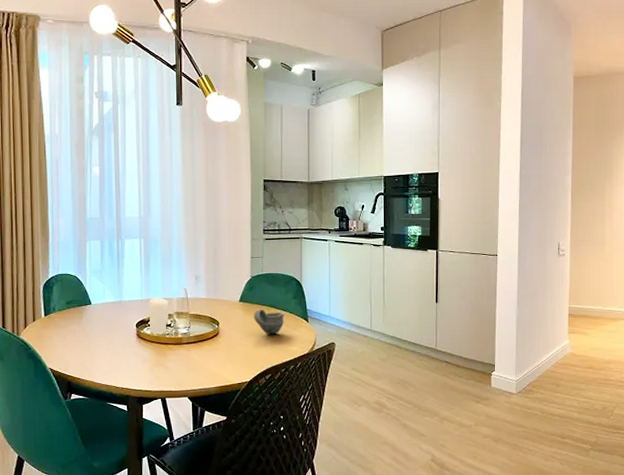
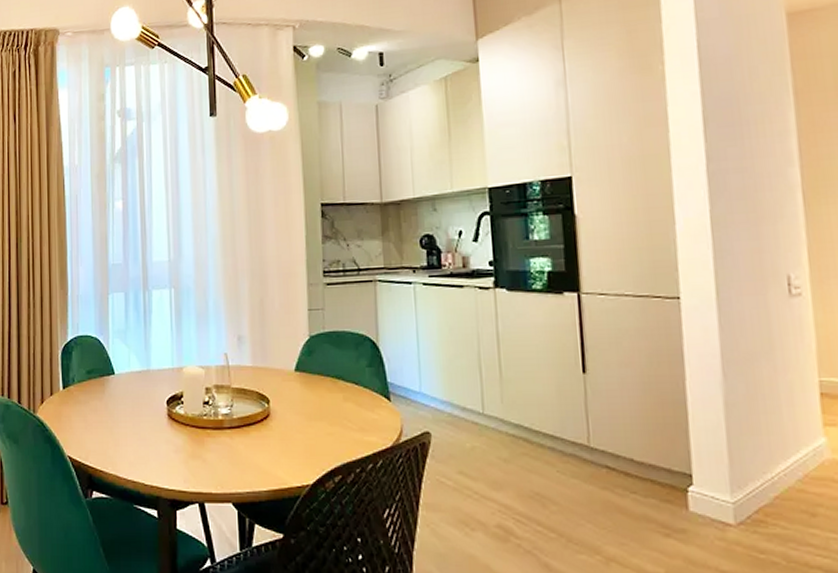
cup: present [253,309,285,335] -> none [314,381,358,418]

